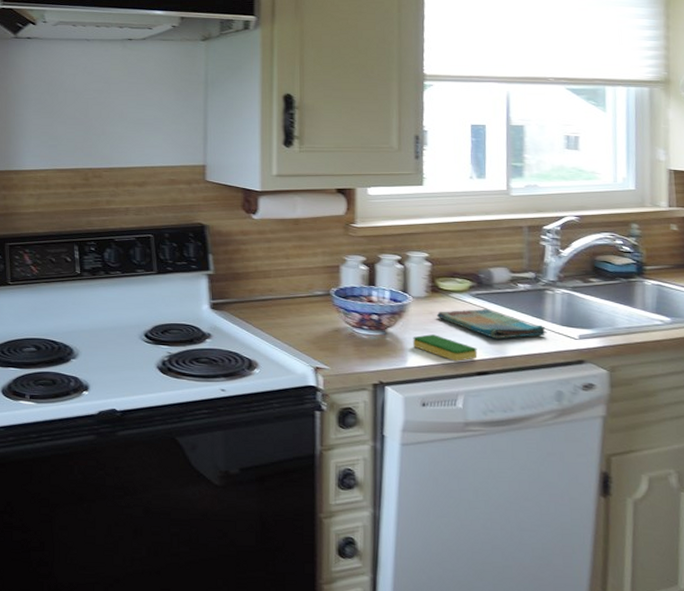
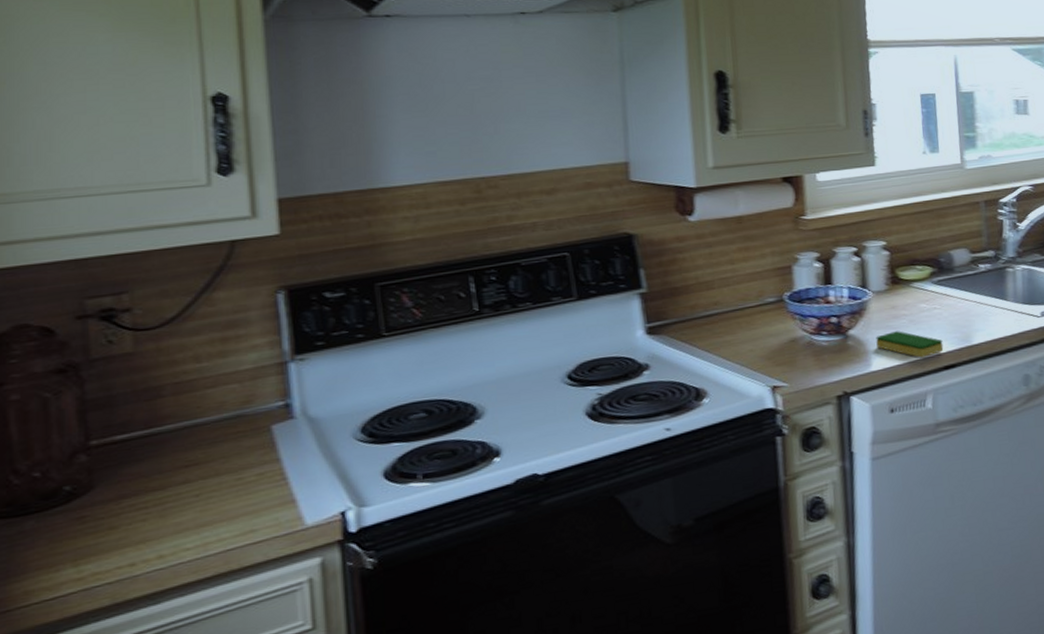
dish towel: present [436,308,547,338] -> none [898,295,1011,327]

